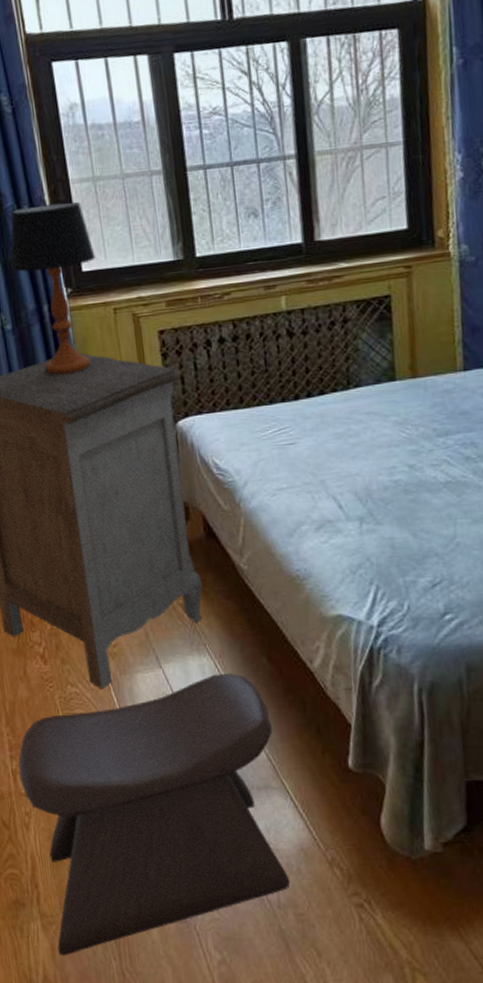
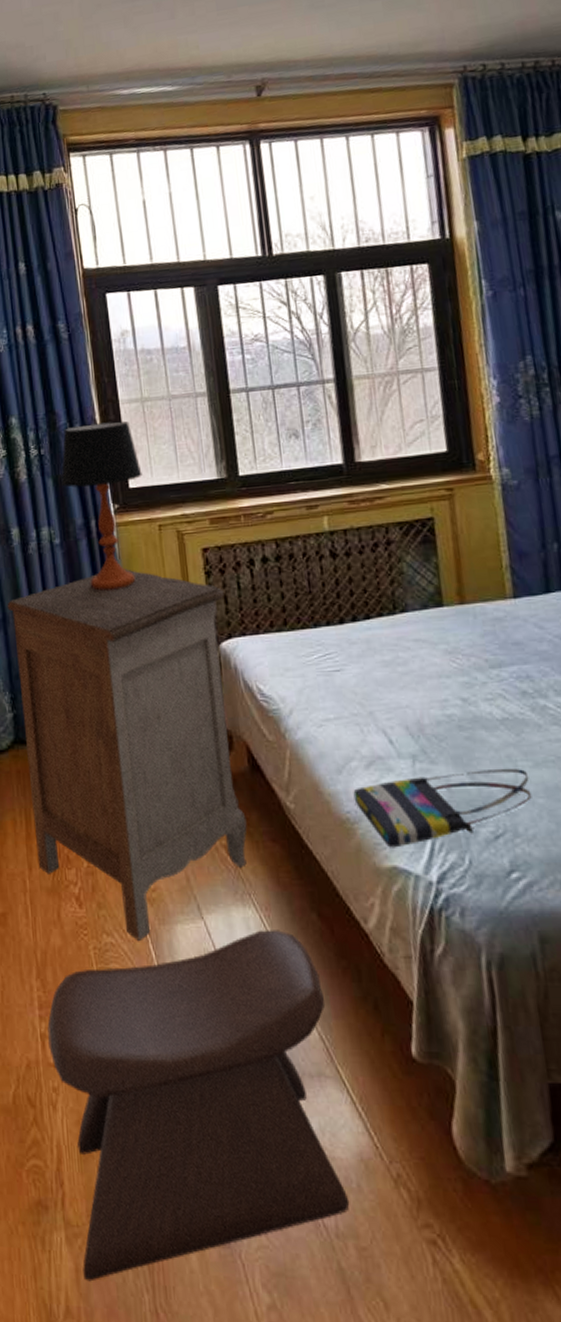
tote bag: none [303,525,468,599] -> present [353,768,532,848]

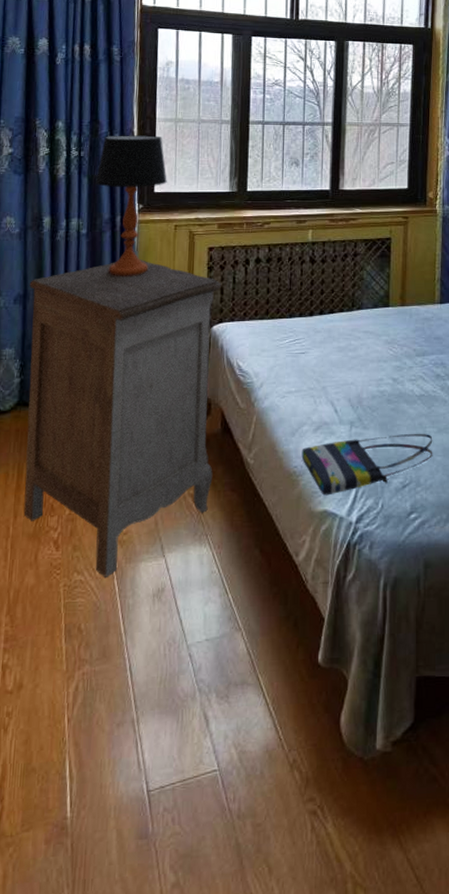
stool: present [47,930,350,1282] -> none [9,564,256,885]

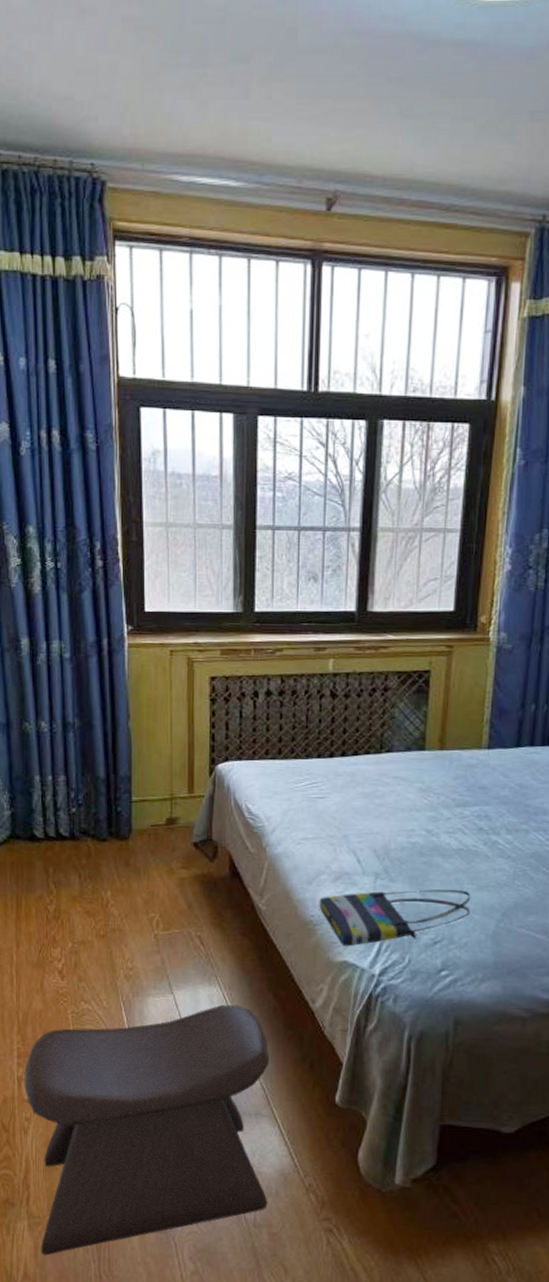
stool: none [9,564,256,885] -> present [24,1004,270,1256]
nightstand: present [23,259,221,577] -> none [12,688,226,1008]
table lamp: present [95,135,167,276] -> none [76,542,159,707]

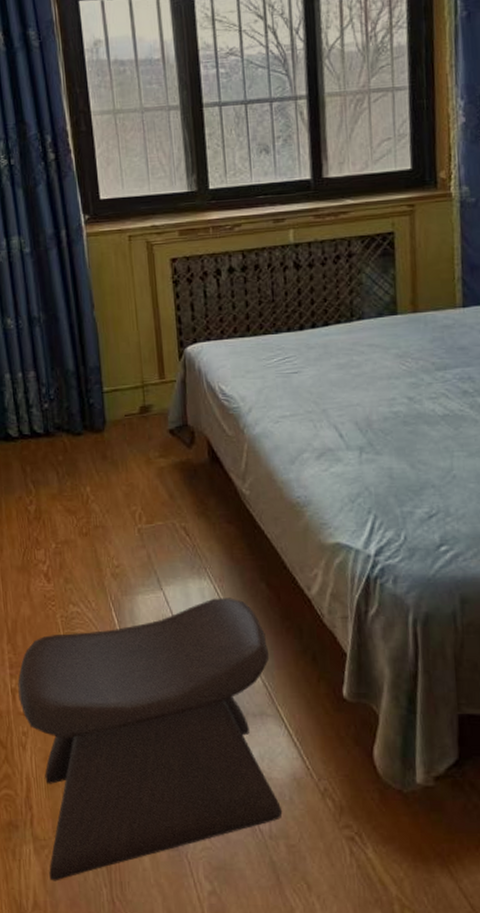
tote bag: present [319,889,471,947] -> none [304,457,464,527]

